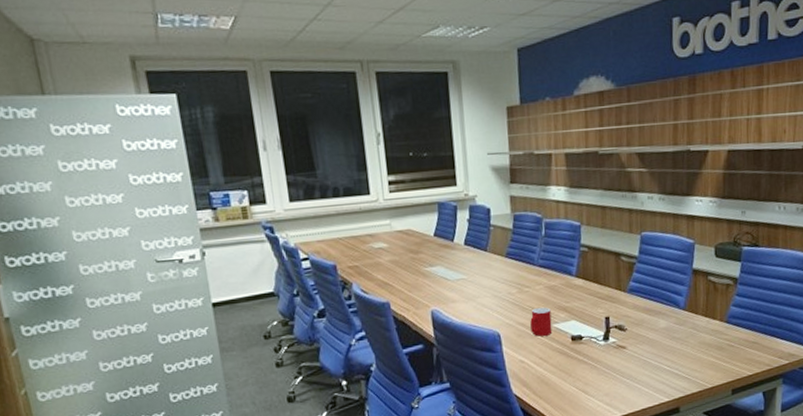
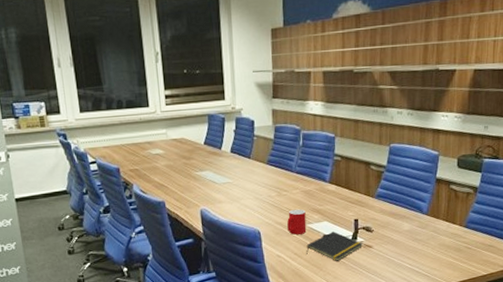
notepad: none [552,331,615,365] -> present [306,232,363,261]

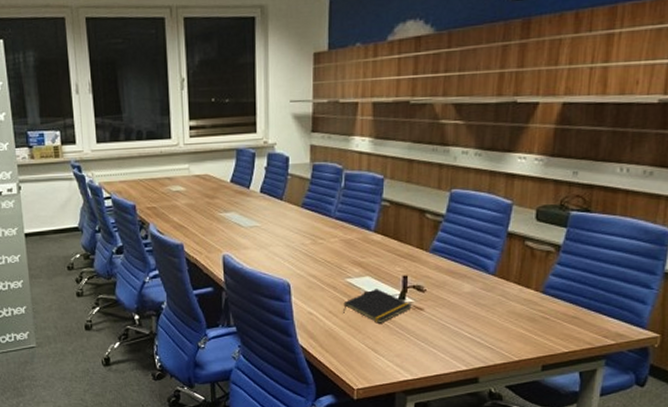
cup: present [287,209,307,235] -> none [322,260,345,290]

